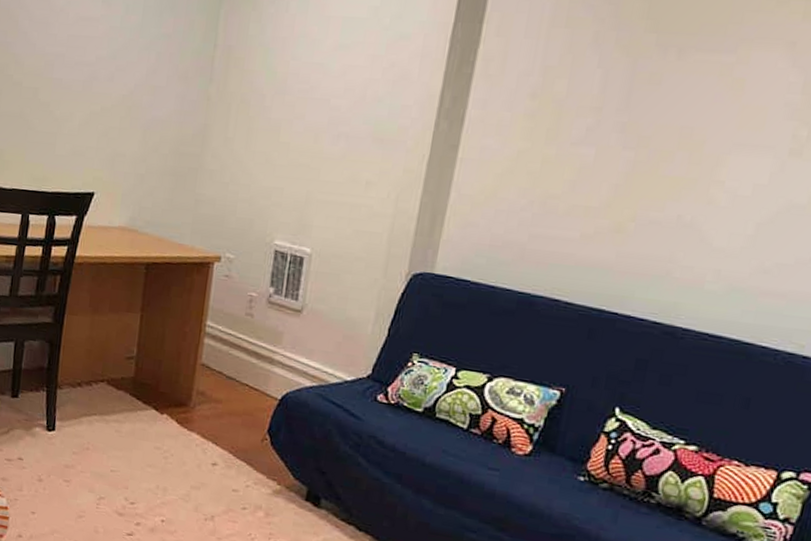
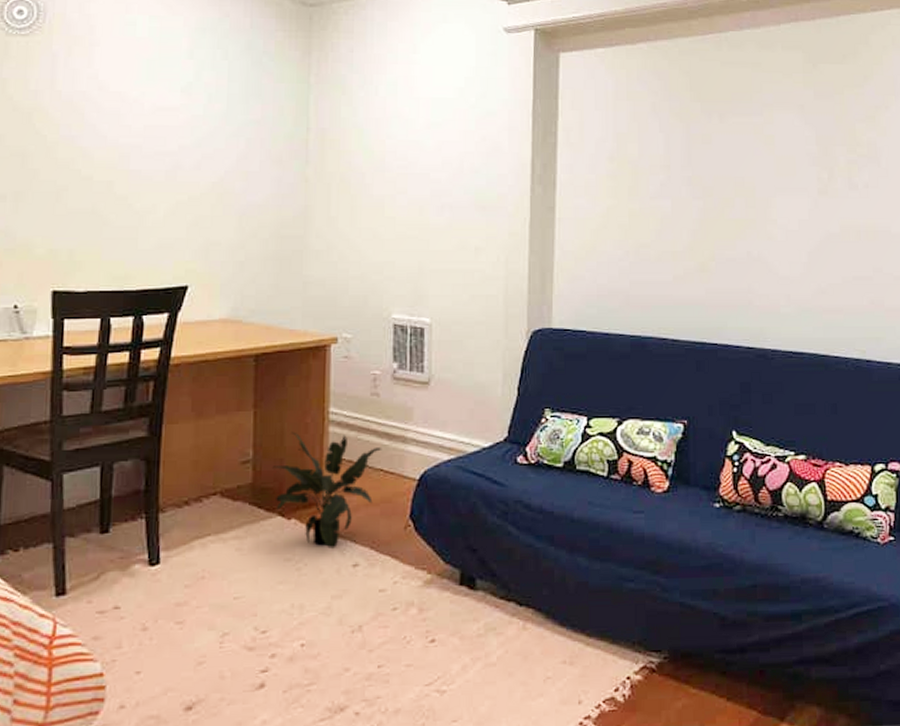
potted plant: none [152,337,250,446] -> present [272,431,382,549]

